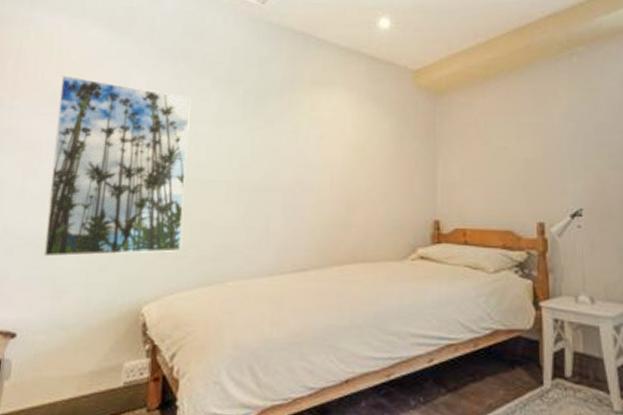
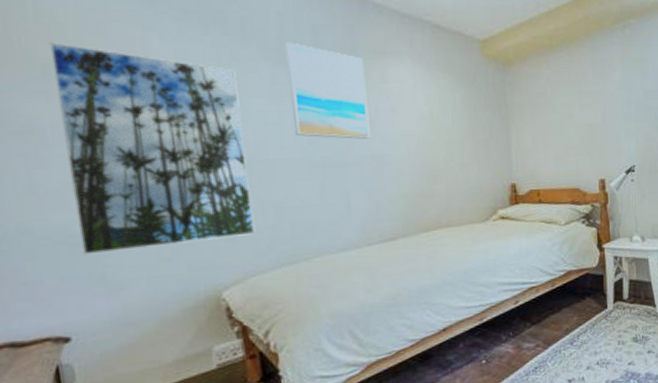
wall art: none [230,73,300,164] -> present [285,42,371,139]

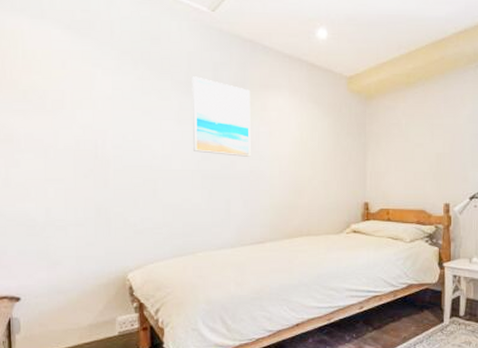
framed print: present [49,43,256,255] -> none [29,74,157,235]

